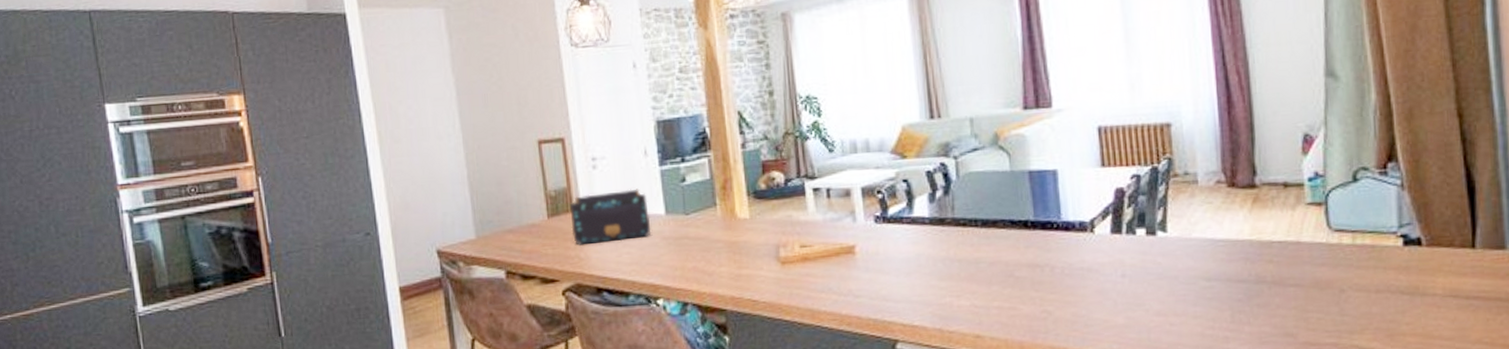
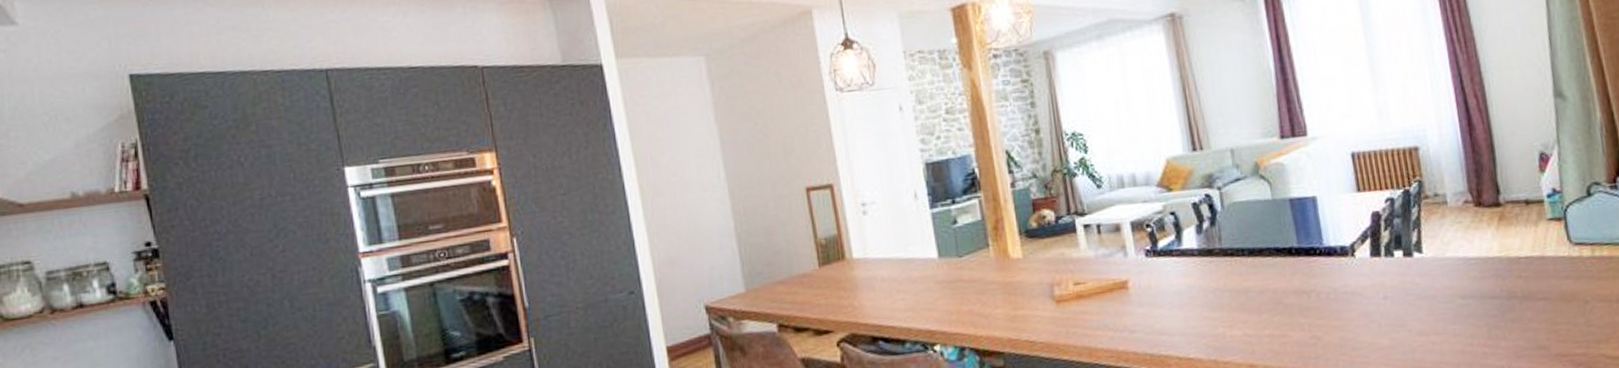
handbag: present [569,188,651,247] -> none [841,233,925,295]

